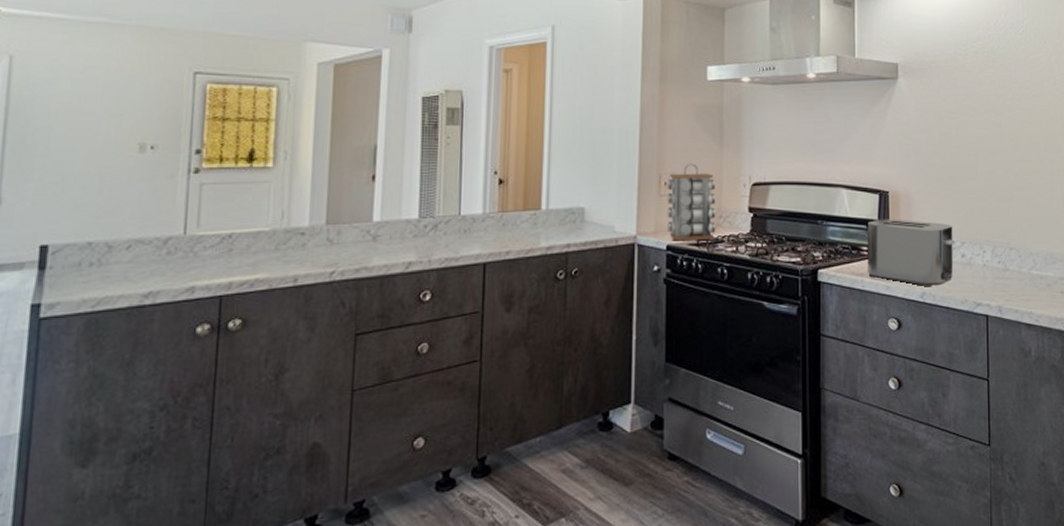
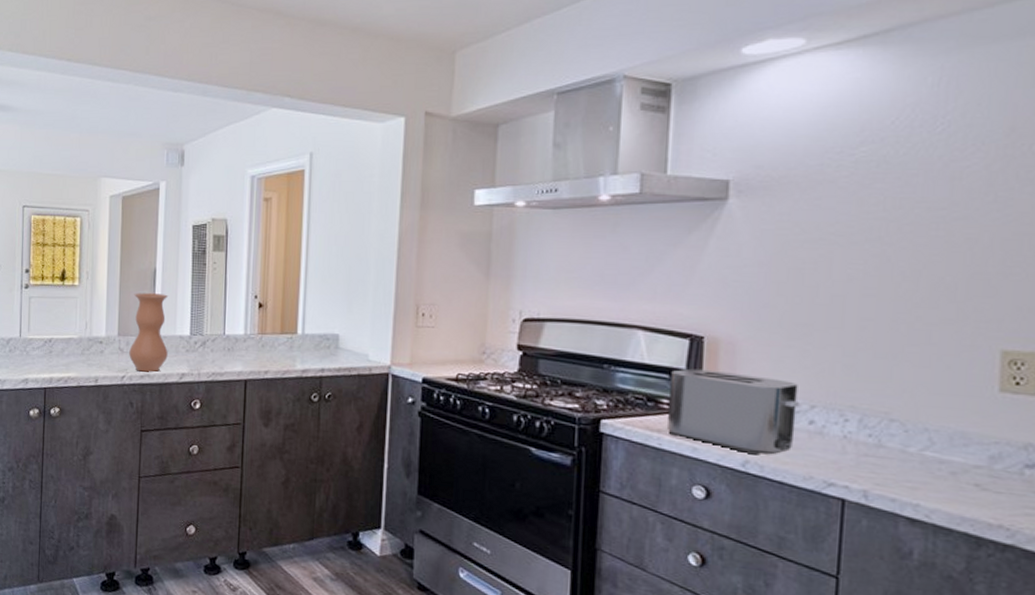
vase: none [341,173,393,264] -> present [129,293,169,373]
spice rack: present [667,162,716,241] -> none [423,293,479,377]

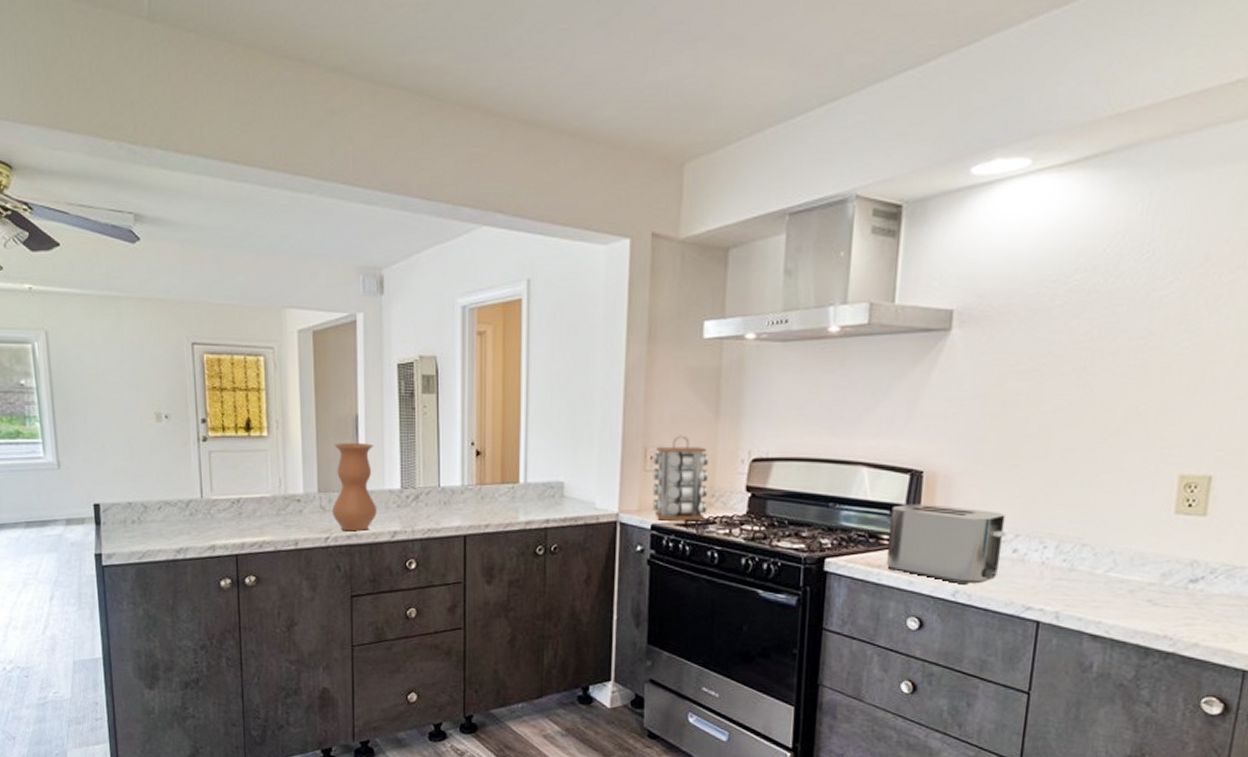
spice rack: none [423,293,479,377] -> present [652,434,708,522]

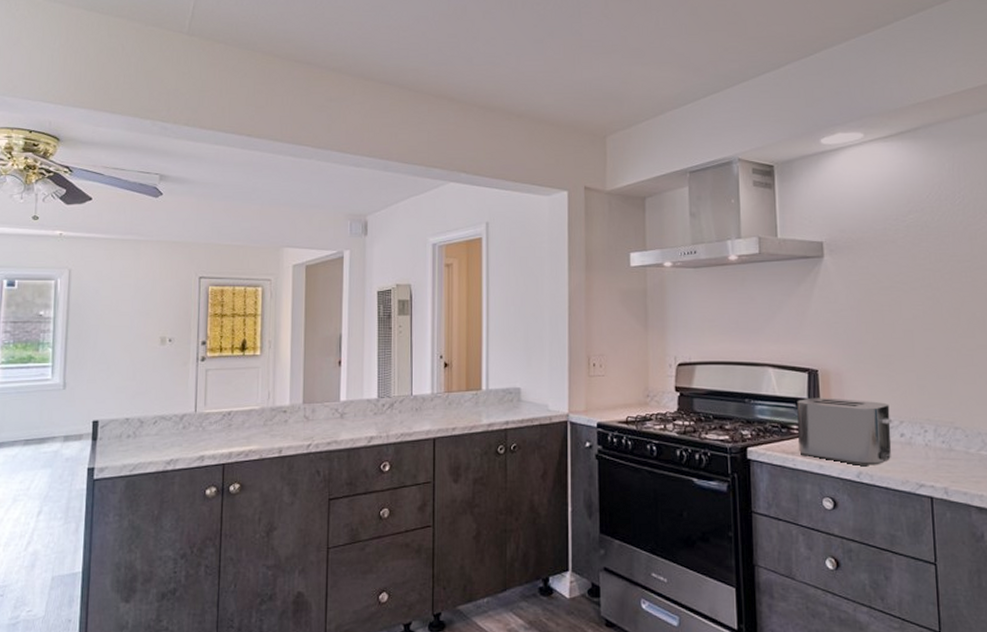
vase: present [332,443,377,532] -> none [315,359,355,438]
spice rack: present [652,434,708,522] -> none [596,345,644,419]

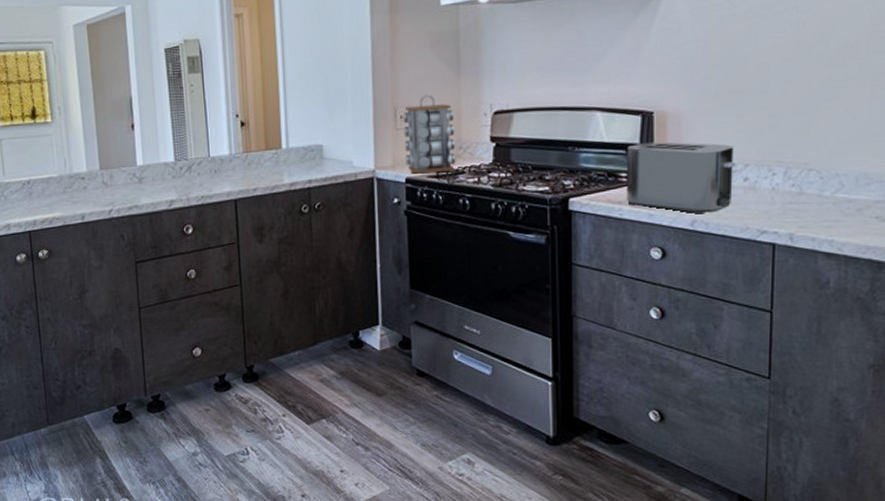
spice rack: none [596,345,644,419] -> present [403,94,456,174]

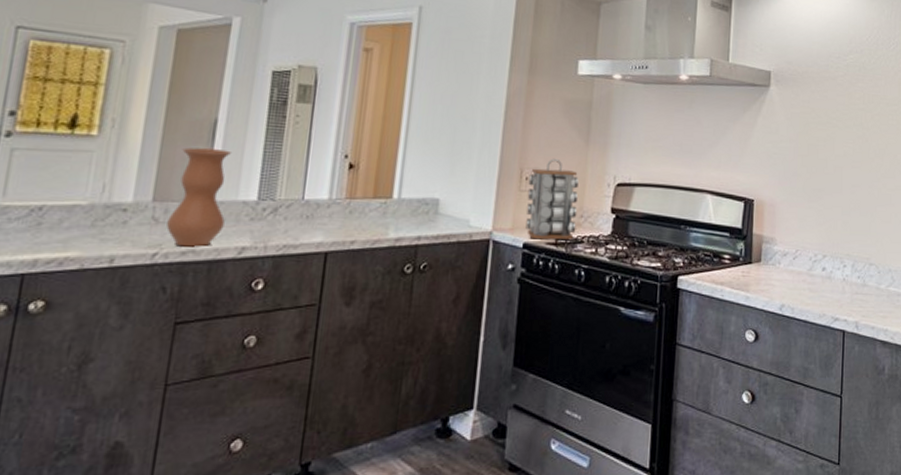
vase: none [111,122,154,203] -> present [166,147,233,247]
toaster: present [625,141,735,214] -> none [727,227,816,299]

